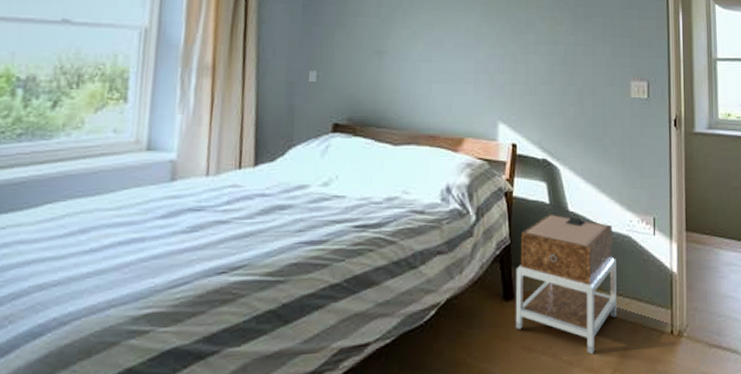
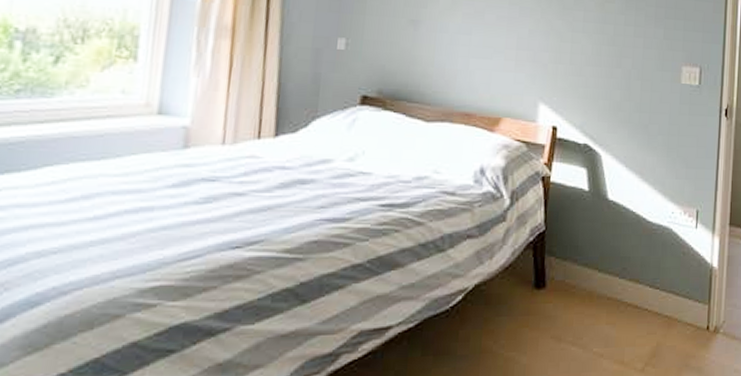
nightstand: present [515,214,617,355] -> none [545,201,655,347]

